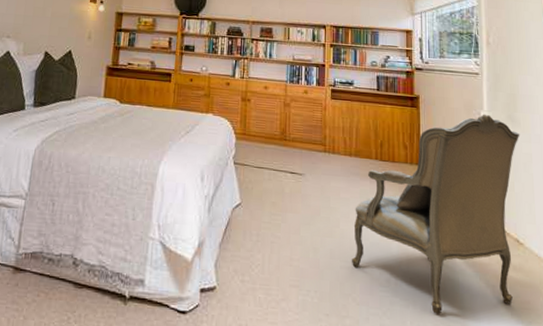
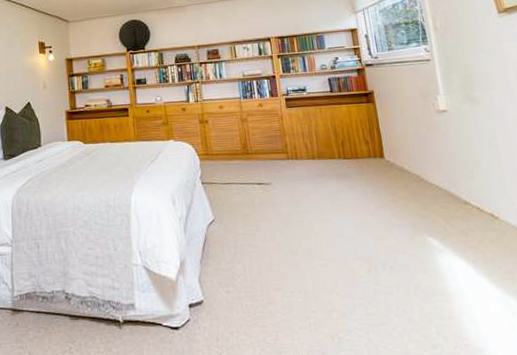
armchair: present [352,114,520,314] -> none [325,98,496,296]

